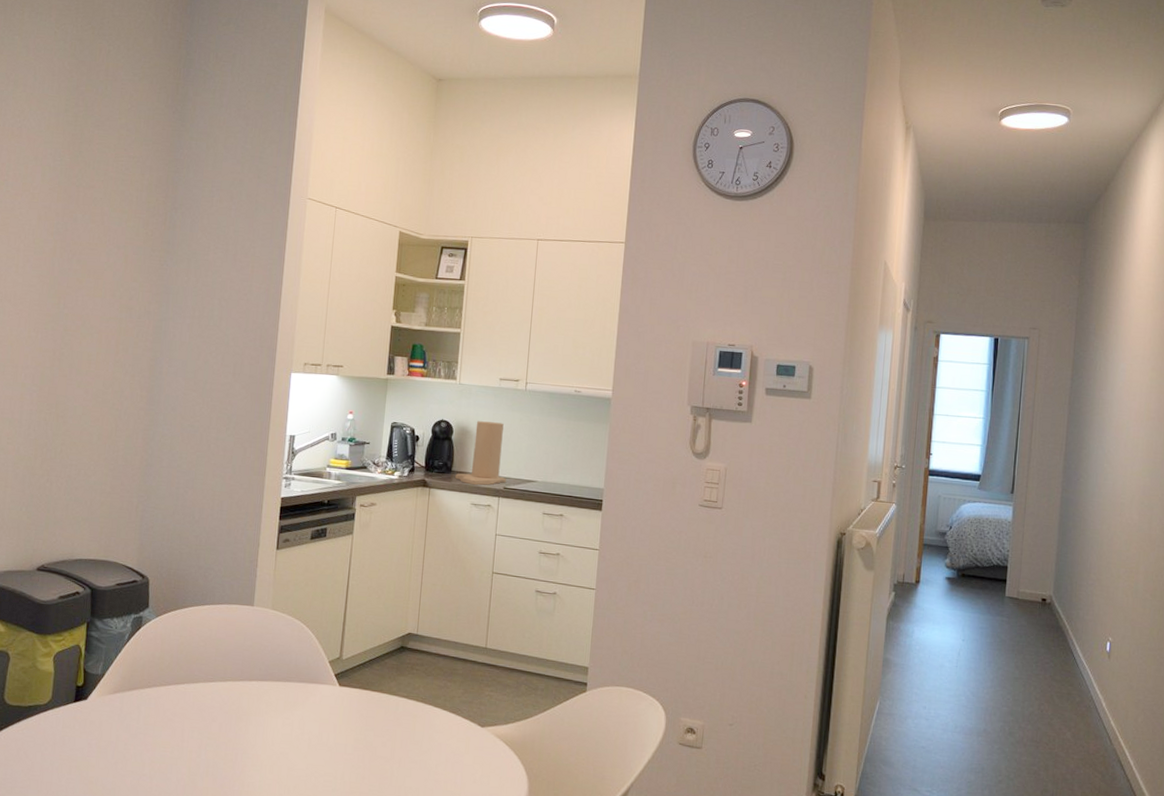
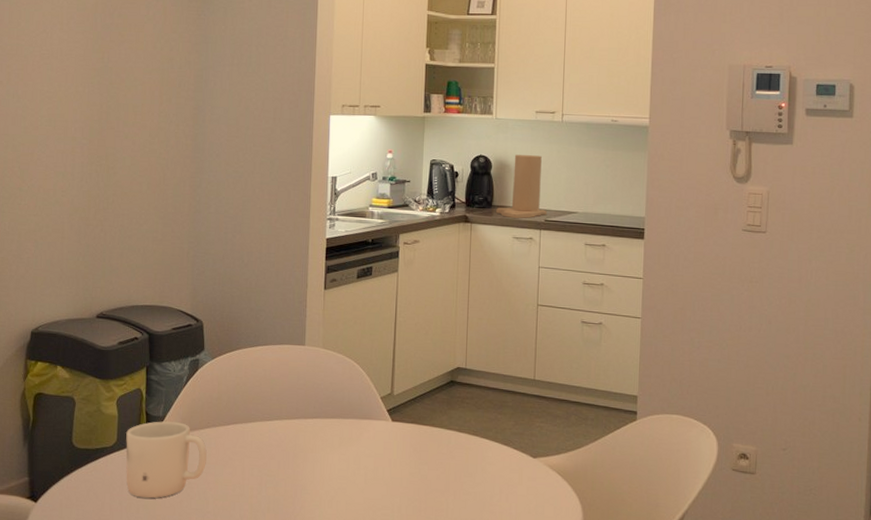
mug: none [59,679,146,759] -> present [126,421,207,499]

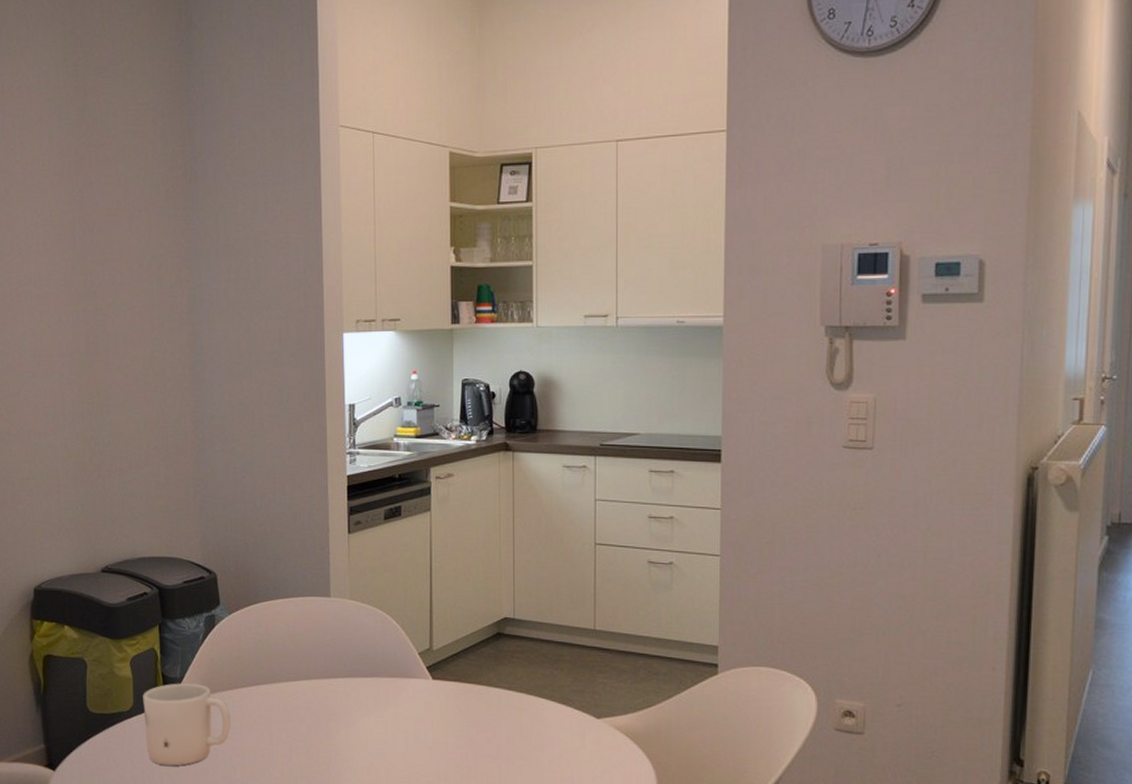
paper towel: present [496,155,547,219] -> none [542,368,602,444]

